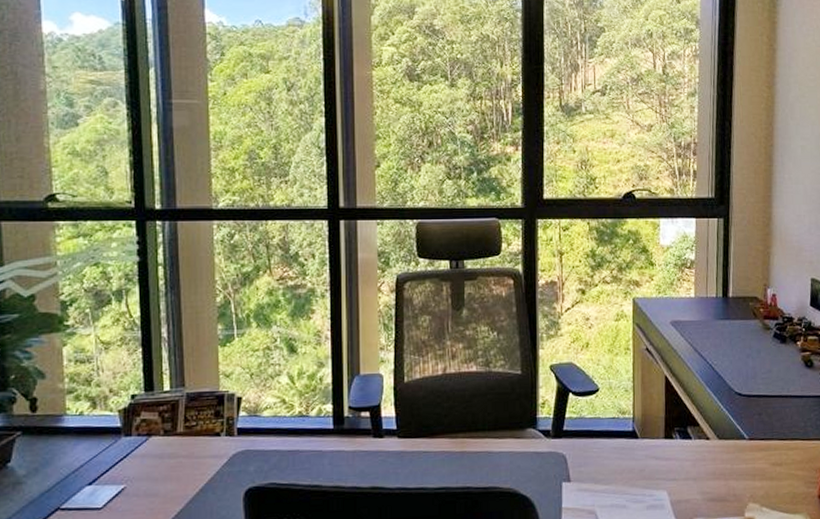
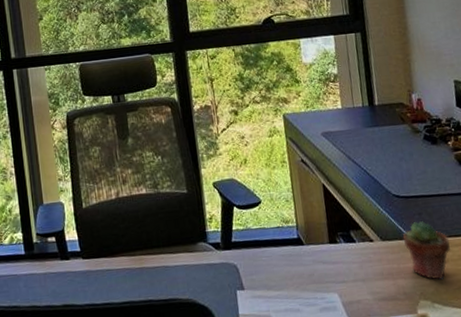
potted succulent: none [739,422,786,483] -> present [402,221,450,280]

